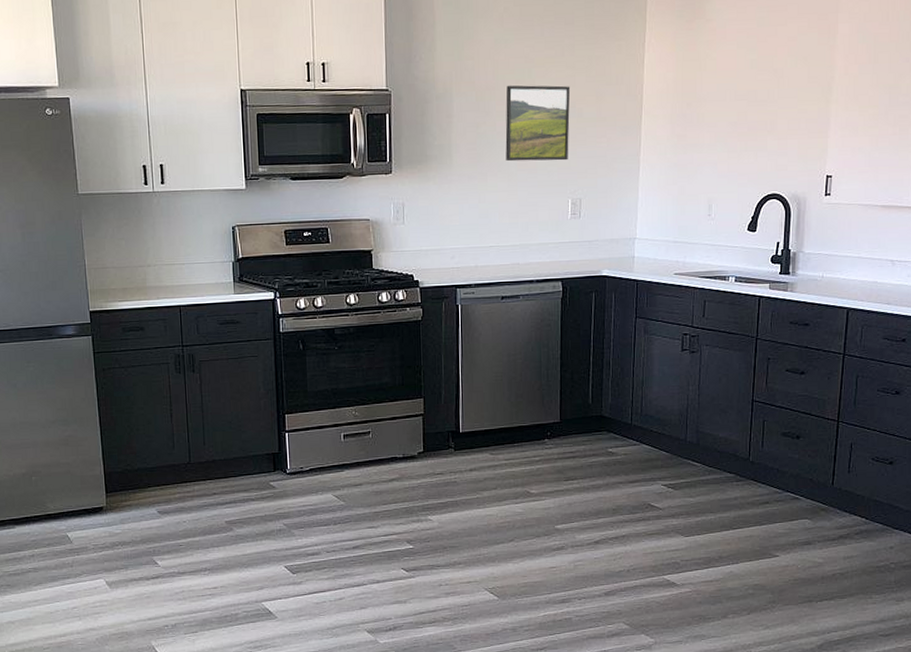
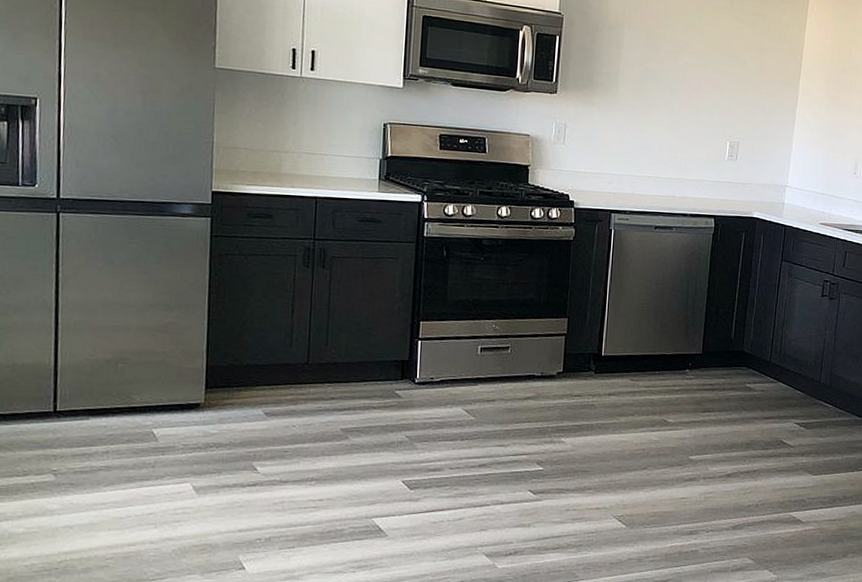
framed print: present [505,85,571,162] -> none [670,27,737,105]

